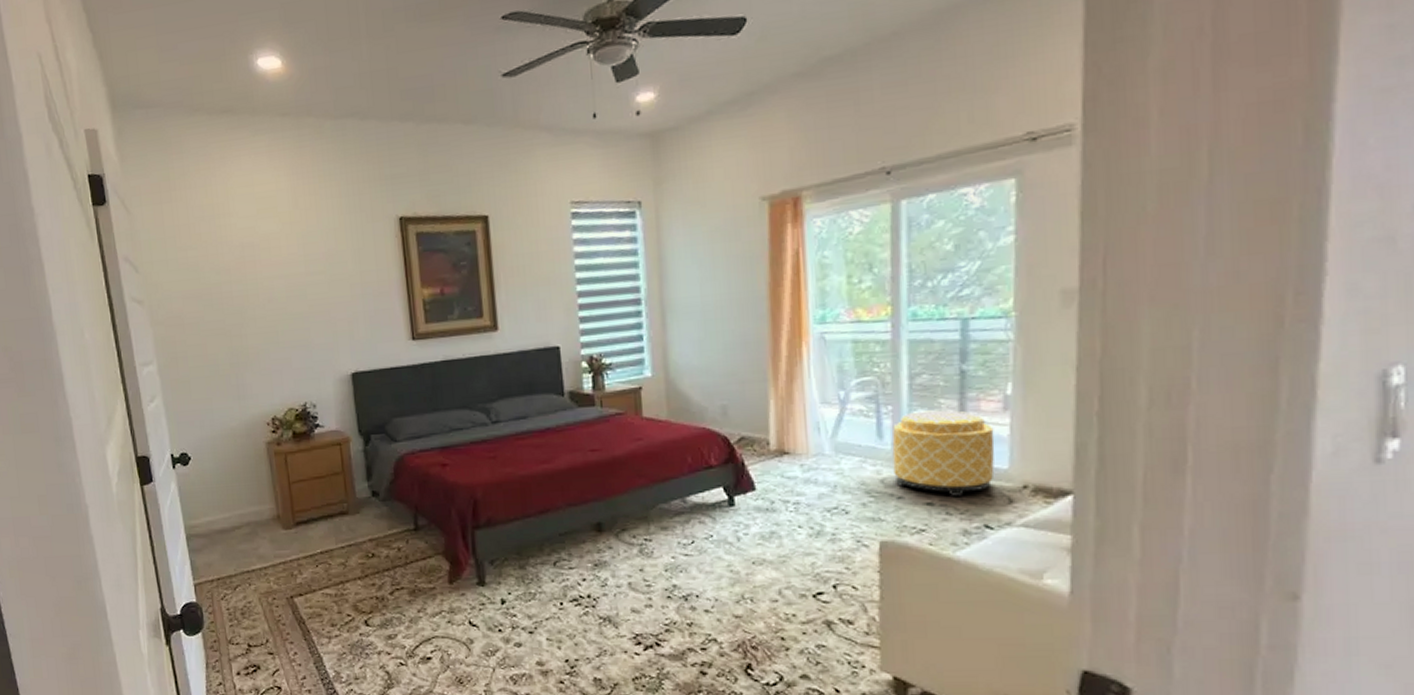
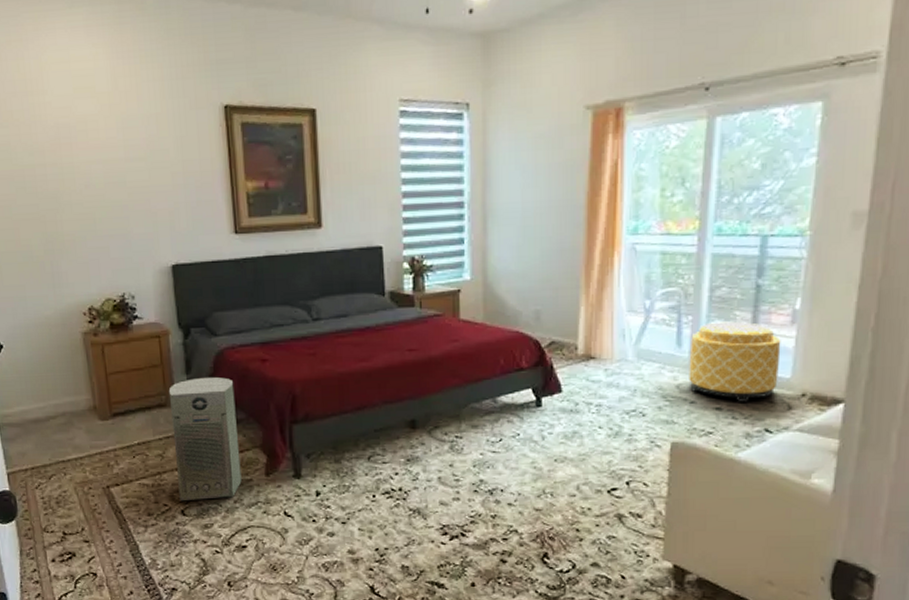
air purifier: none [350,483,425,611] -> present [168,377,242,502]

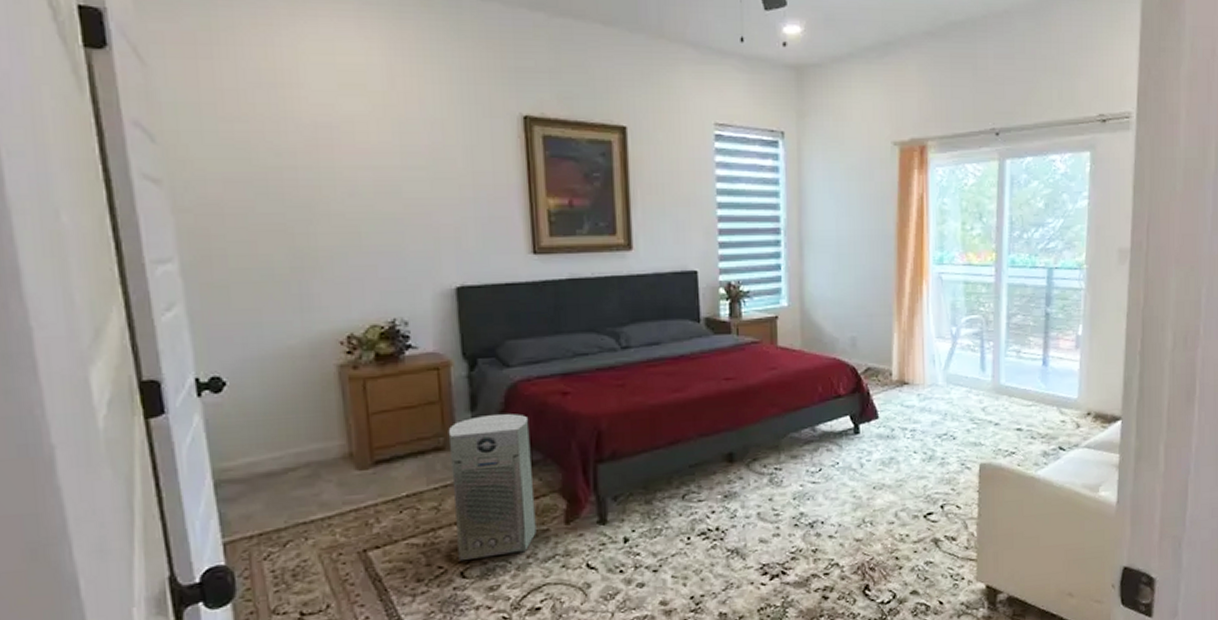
ottoman: present [689,321,781,402] -> none [992,347,1069,423]

